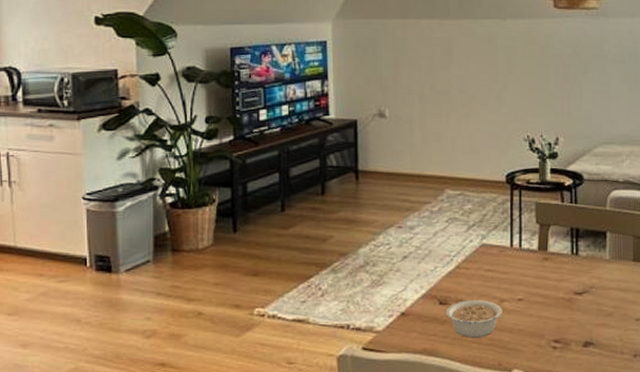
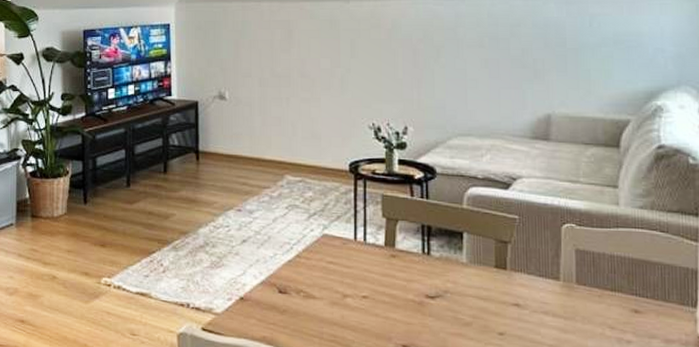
legume: present [446,300,505,338] -> none [285,291,348,333]

